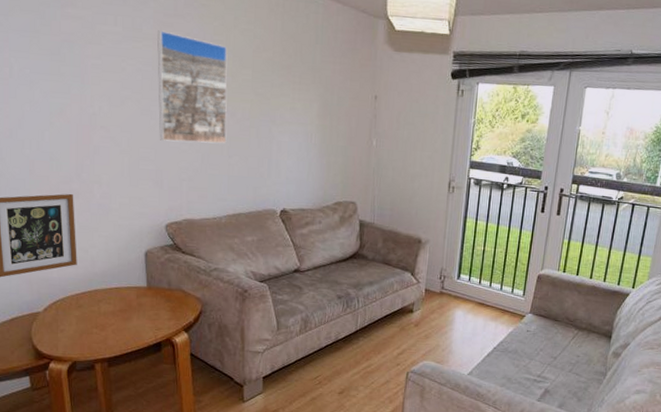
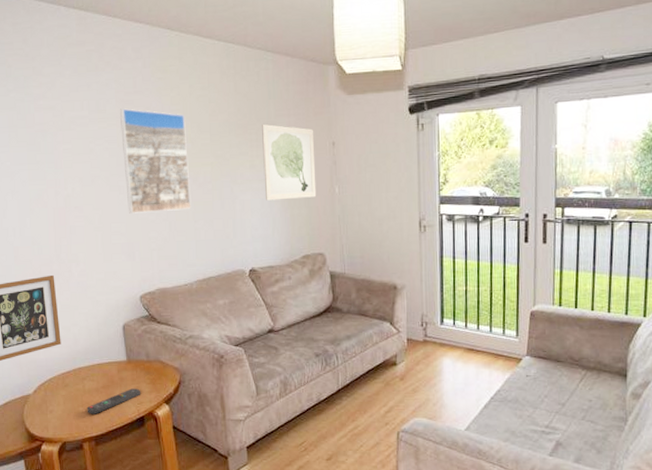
remote control: none [101,314,160,337] -> present [86,388,141,414]
wall art: none [303,68,357,147] -> present [262,123,317,201]

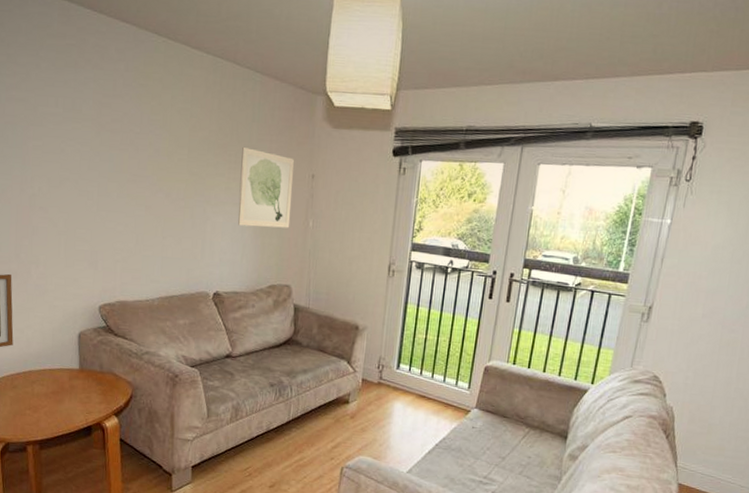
remote control: present [86,388,141,414] -> none [33,397,91,419]
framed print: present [119,108,191,214] -> none [95,111,164,225]

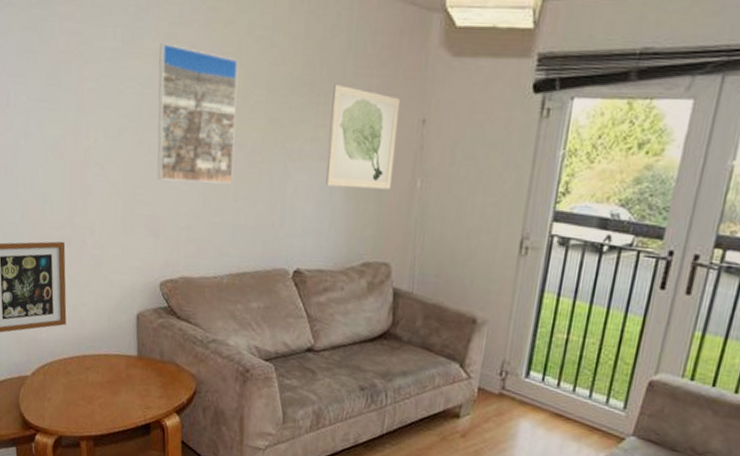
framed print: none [95,111,164,225] -> present [157,43,238,184]

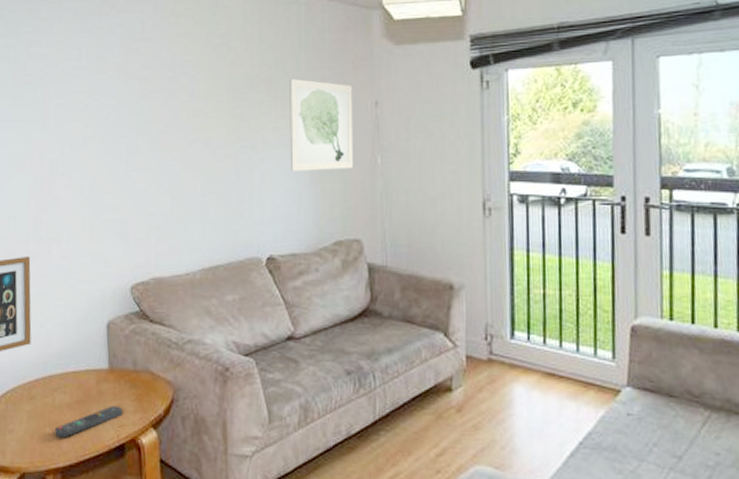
remote control: none [87,389,150,412] -> present [54,405,124,438]
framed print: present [157,43,238,184] -> none [122,58,200,183]

